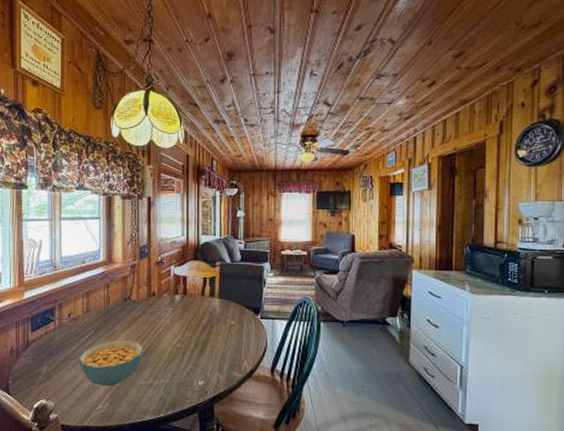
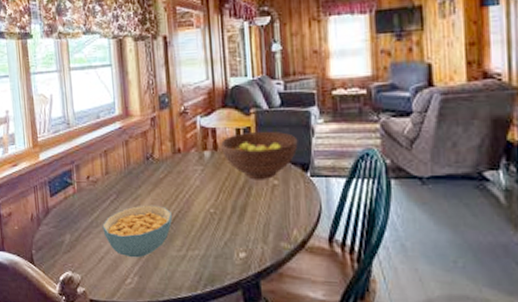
fruit bowl: none [189,280,252,321] -> present [220,131,298,180]

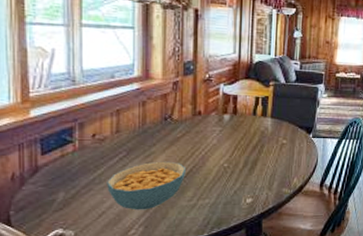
fruit bowl: present [220,131,298,180] -> none [239,100,306,140]

